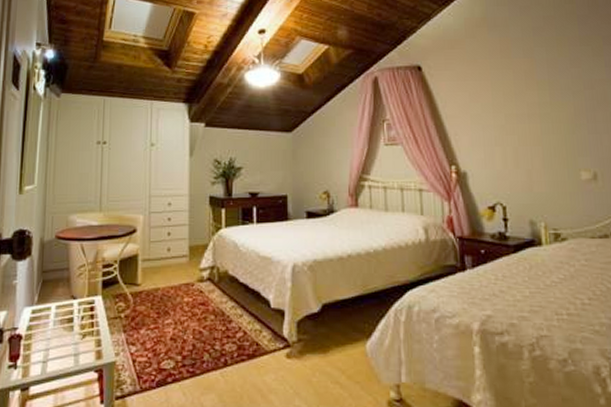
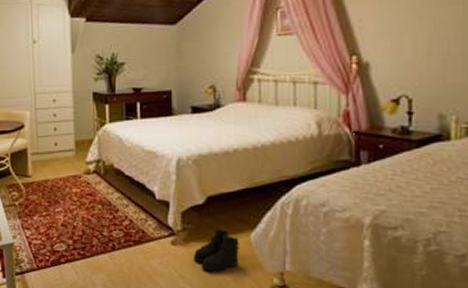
boots: none [308,338,356,387] -> present [193,228,240,272]

